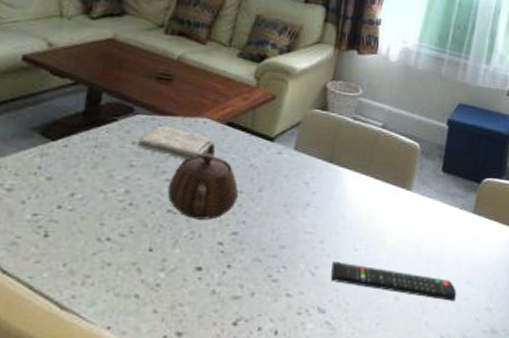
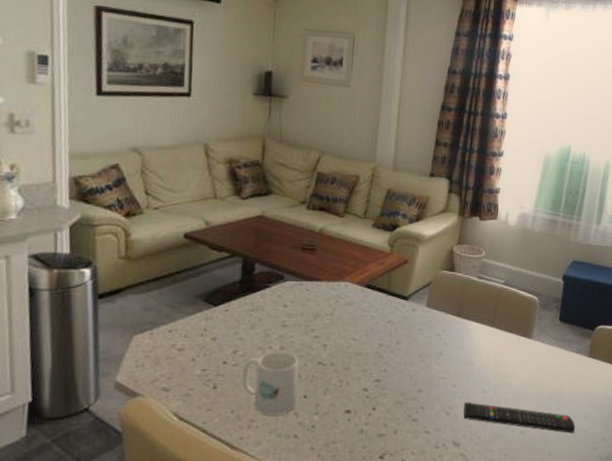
mug: none [78,195,145,271] -> present [242,351,298,415]
washcloth: present [137,125,214,161] -> none [288,290,355,319]
teapot: present [167,143,239,220] -> none [317,304,380,370]

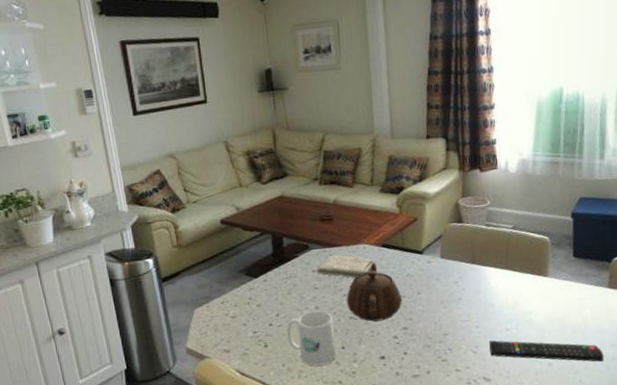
washcloth: none [288,290,355,319] -> present [316,254,375,279]
teapot: none [317,304,380,370] -> present [346,262,403,322]

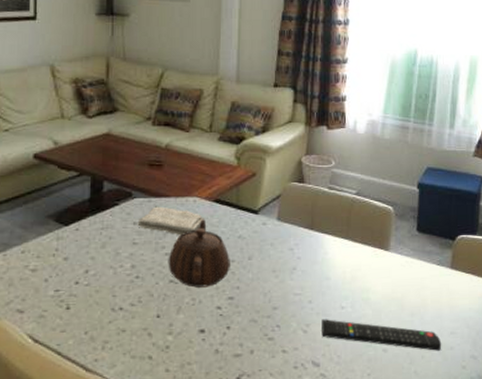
mug: present [286,310,336,366] -> none [94,270,150,336]

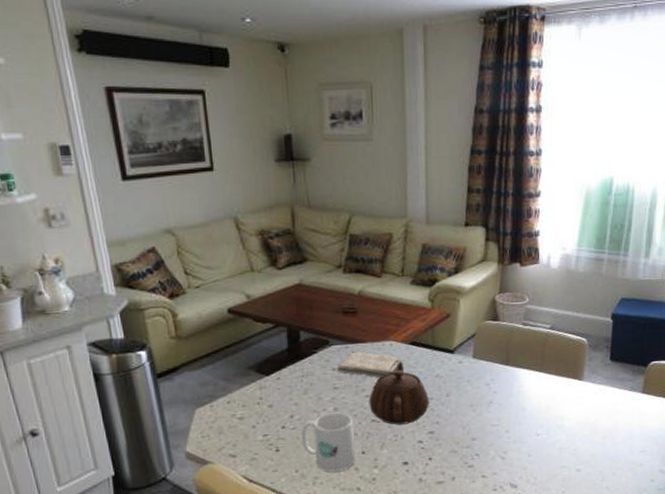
mug: none [94,270,150,336] -> present [301,412,355,472]
remote control: present [322,319,442,351] -> none [518,445,632,468]

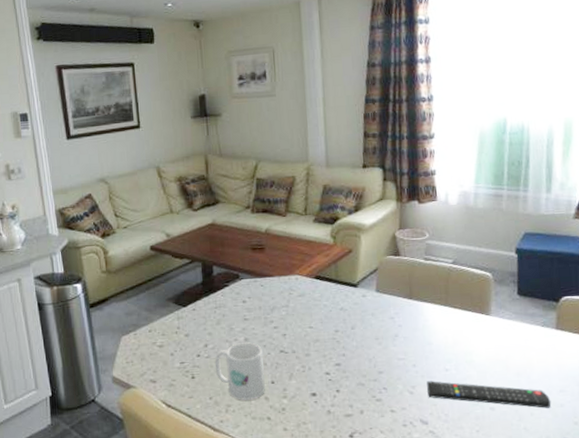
washcloth: present [336,352,402,378] -> none [246,285,307,311]
teapot: present [368,361,430,425] -> none [277,295,336,356]
remote control: none [518,445,632,468] -> present [427,381,552,408]

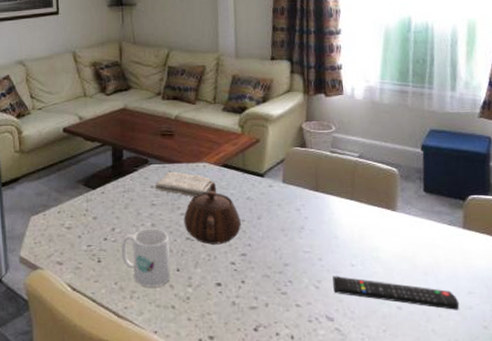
washcloth: none [246,285,307,311] -> present [154,171,214,198]
teapot: none [277,295,336,356] -> present [183,182,242,245]

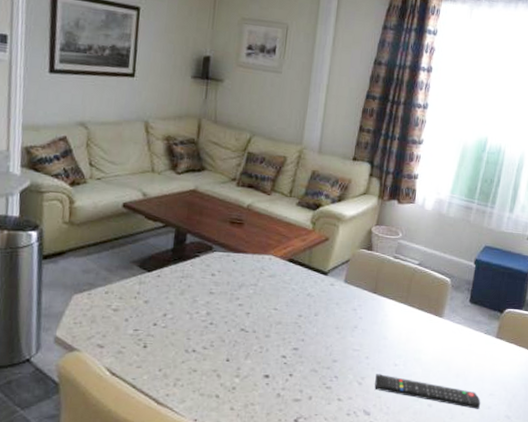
mug: present [121,228,170,287] -> none [170,316,223,376]
washcloth: present [154,171,214,198] -> none [215,261,278,290]
teapot: present [183,182,242,245] -> none [240,276,299,338]

